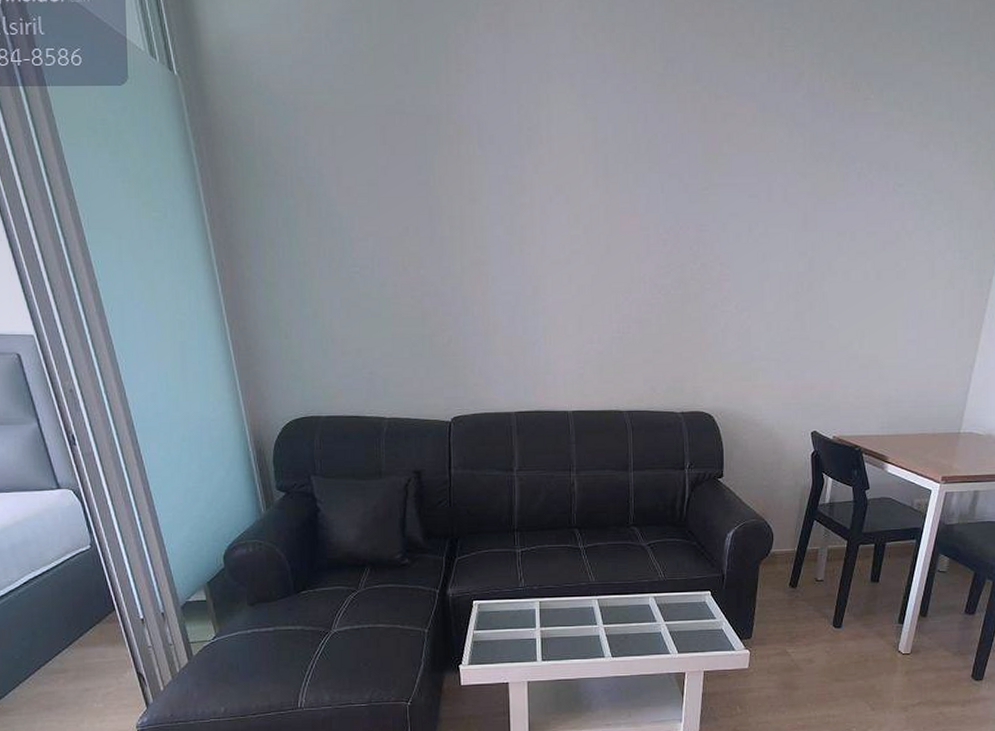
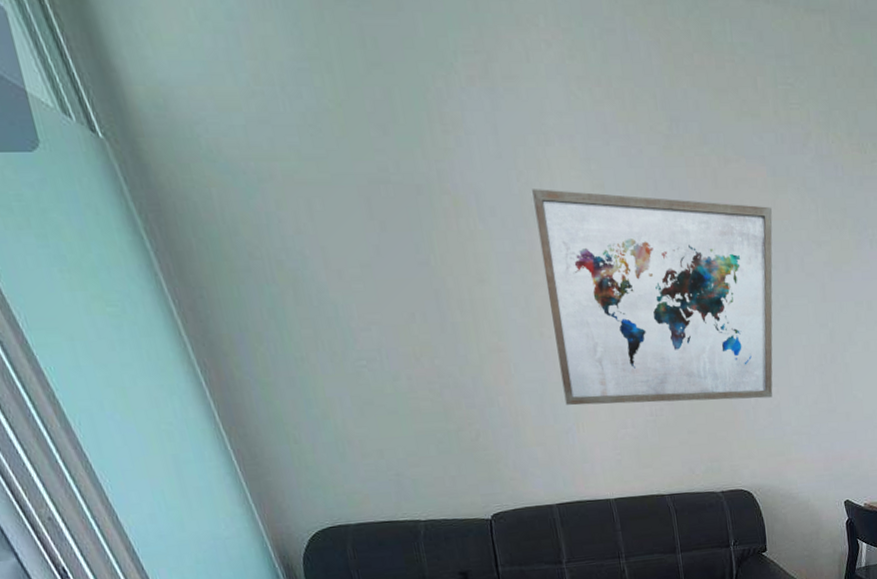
wall art: none [530,120,759,322] -> present [532,189,773,406]

